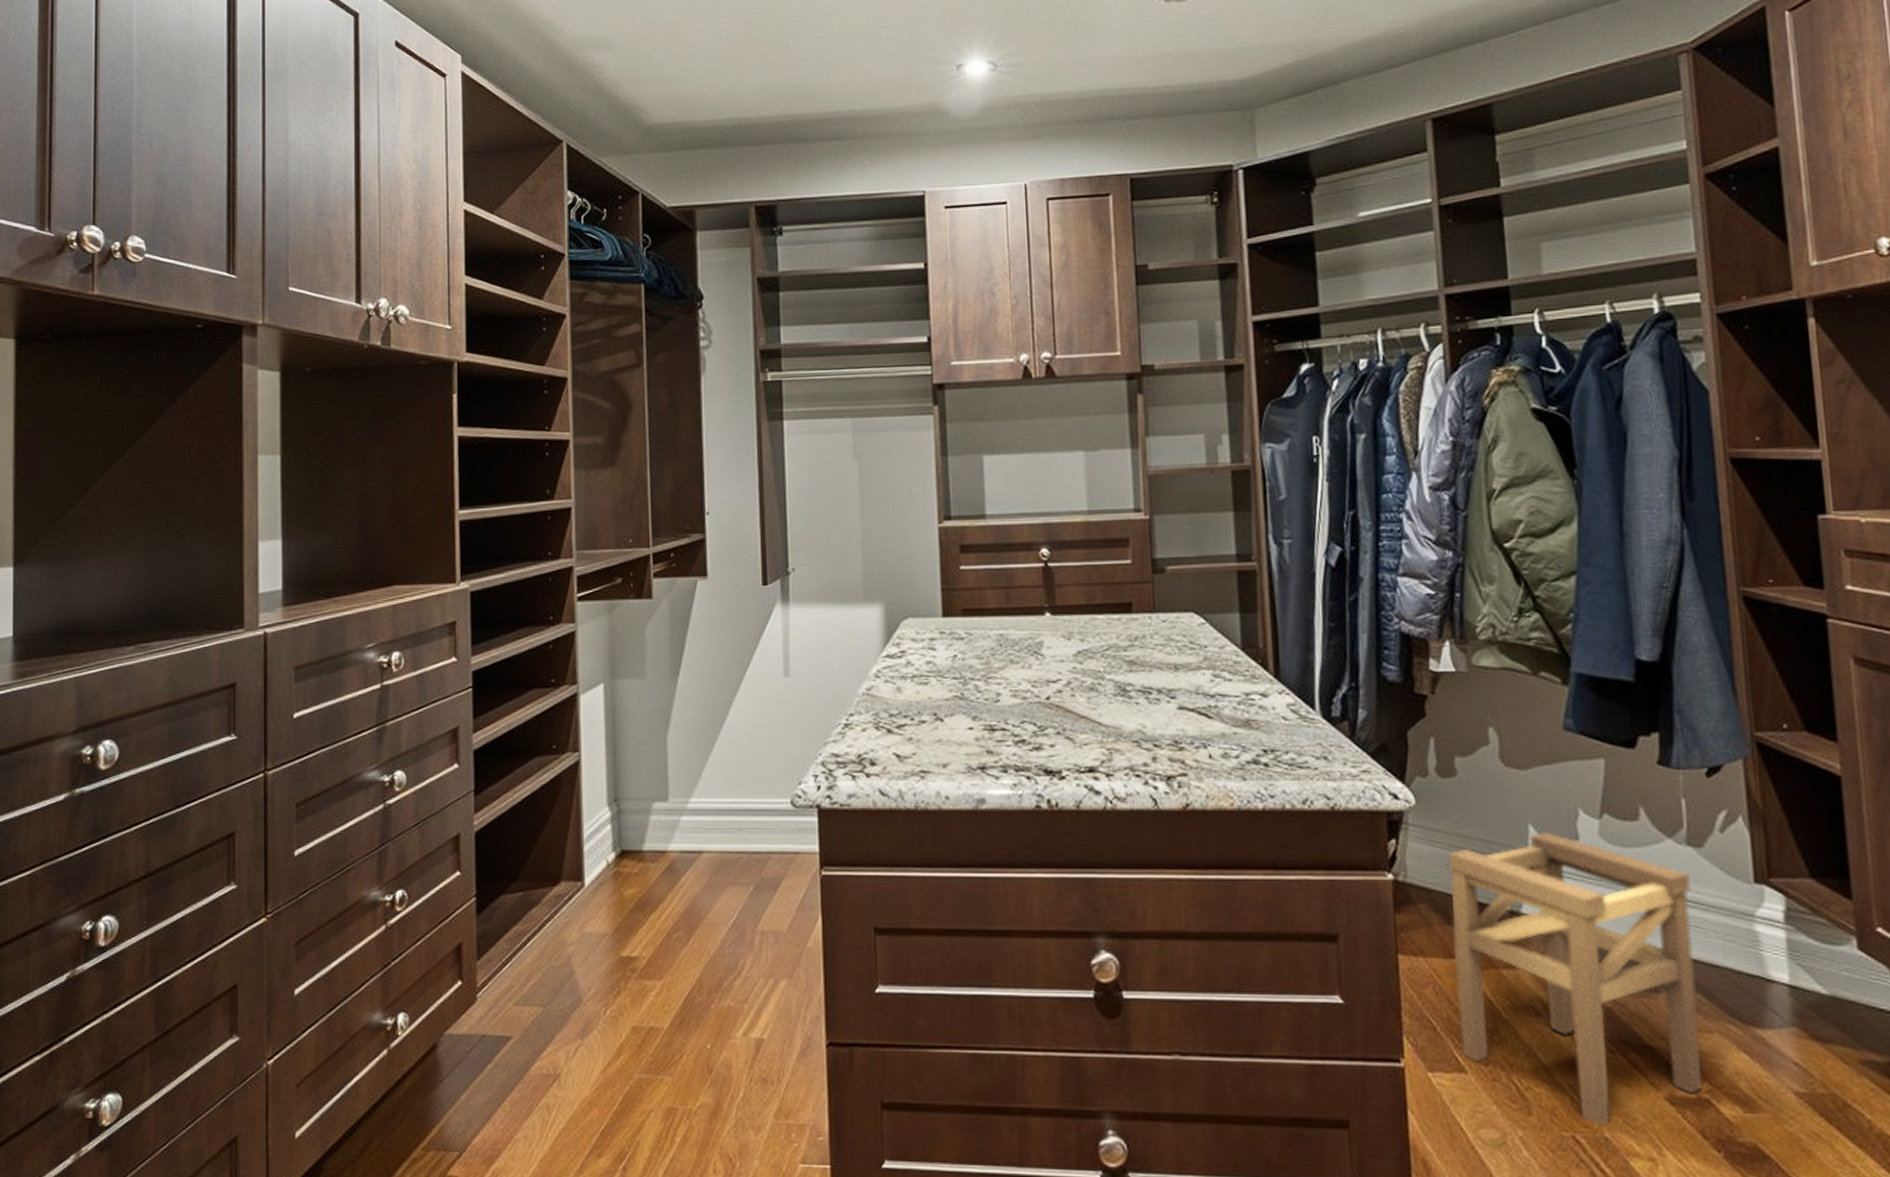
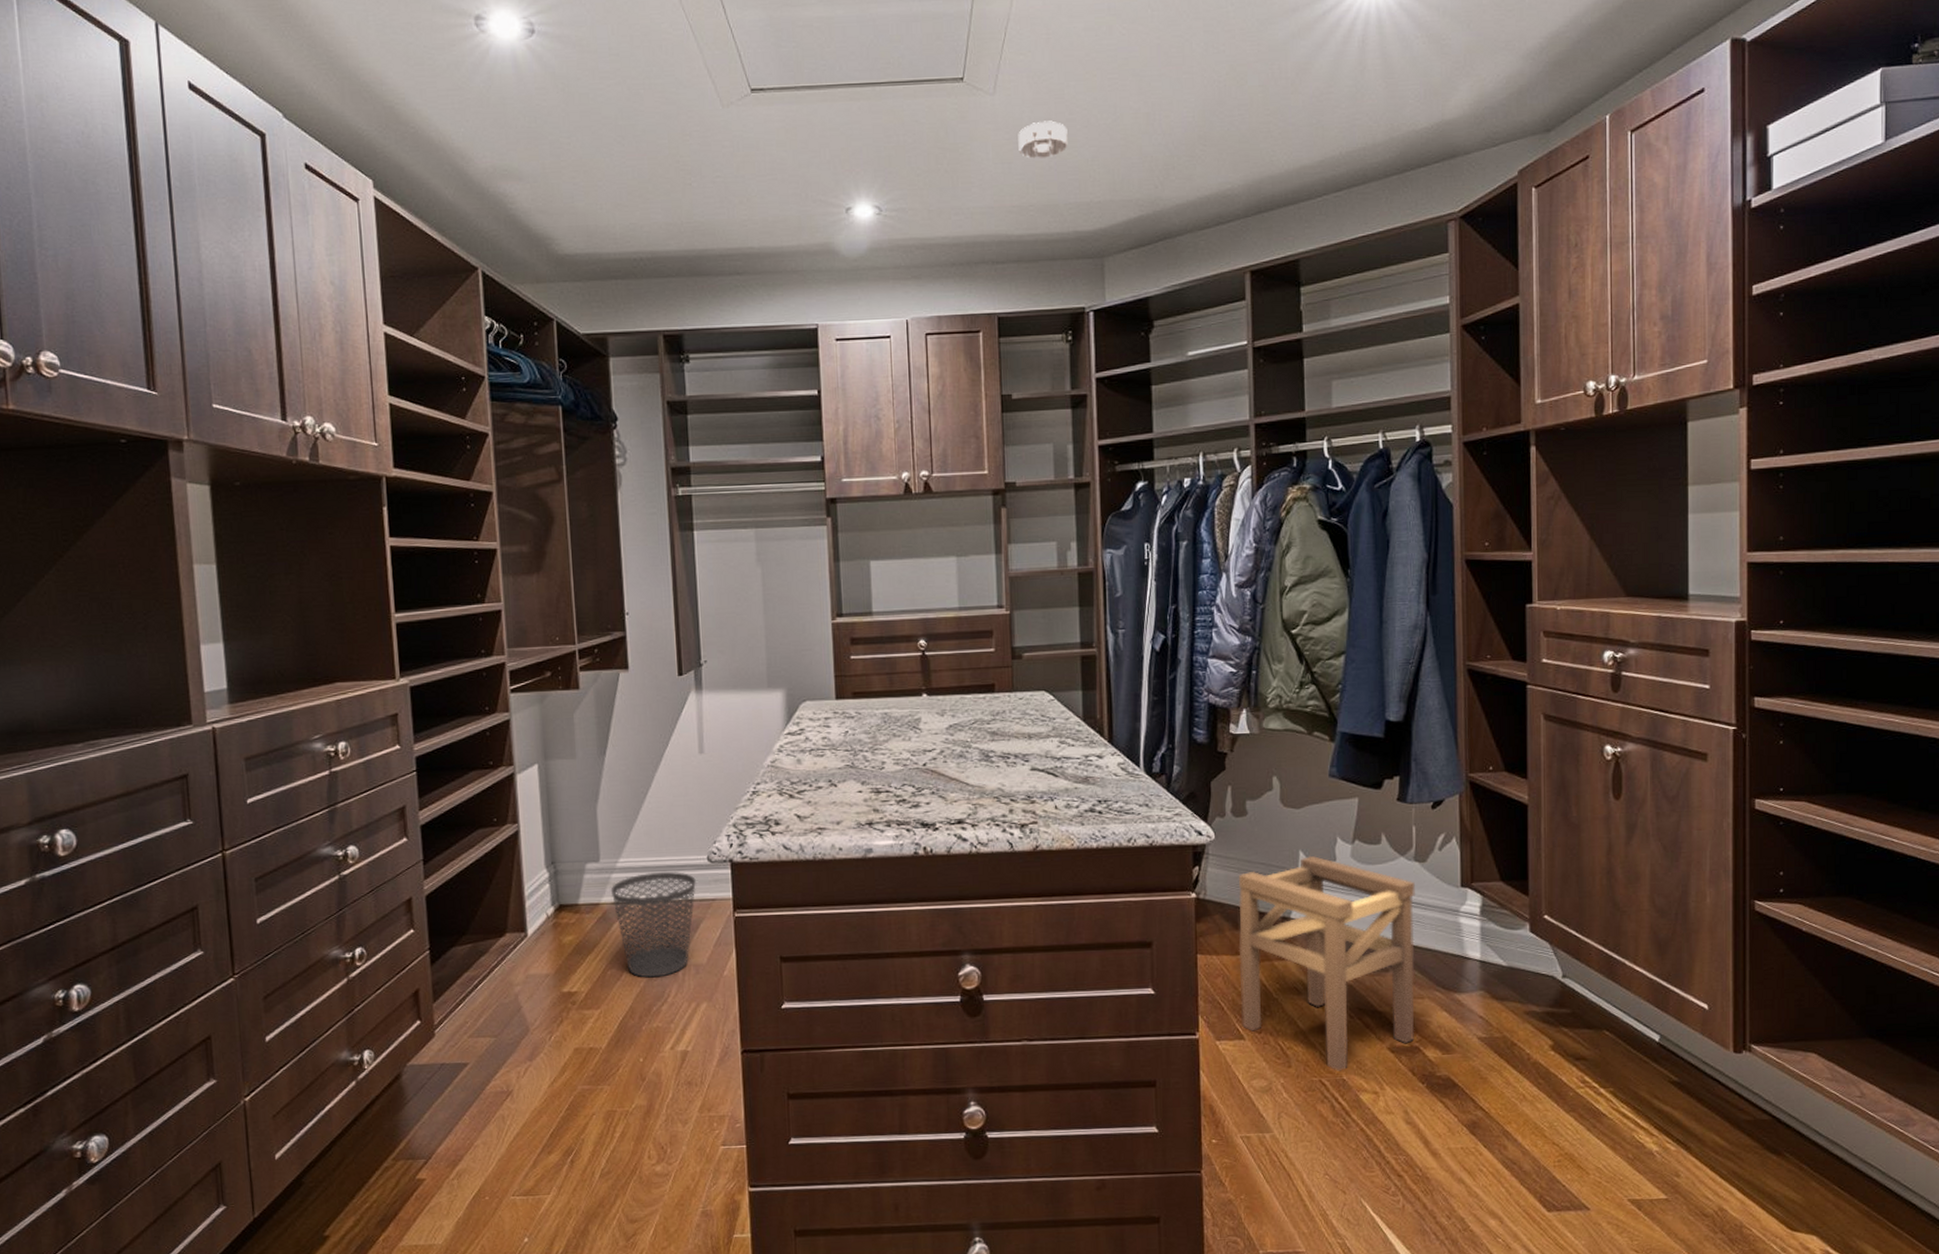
wastebasket: none [679,816,777,945] -> present [610,871,696,978]

